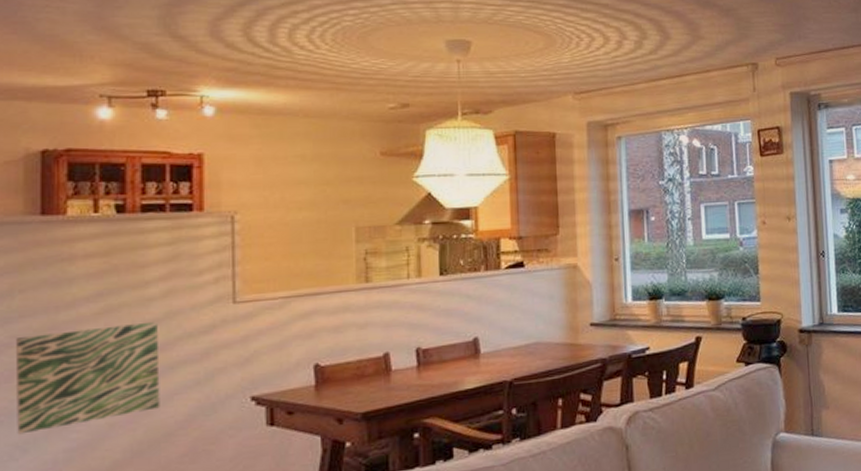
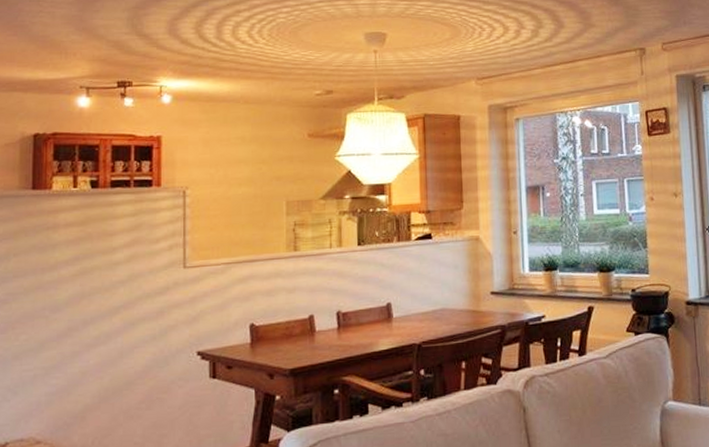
wall art: present [17,321,160,435] -> none [9,282,123,379]

